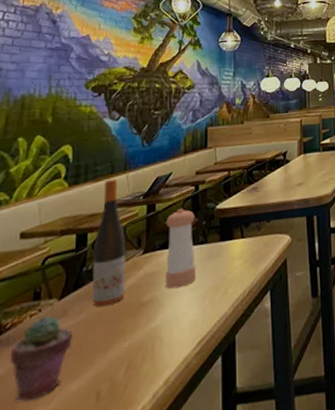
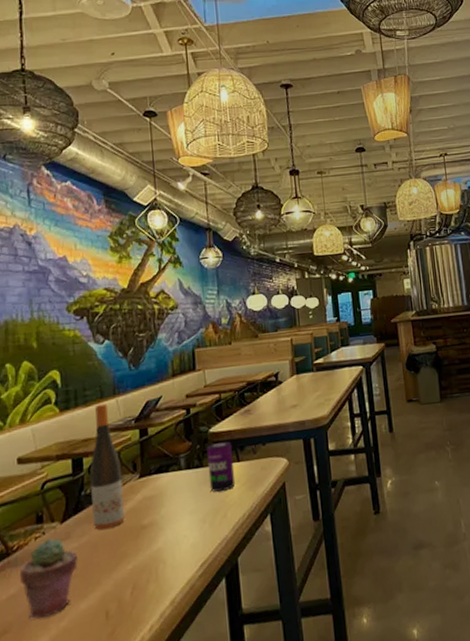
pepper shaker: present [166,209,196,290] -> none [159,432,194,513]
beverage can: none [212,217,239,269] -> present [206,441,236,492]

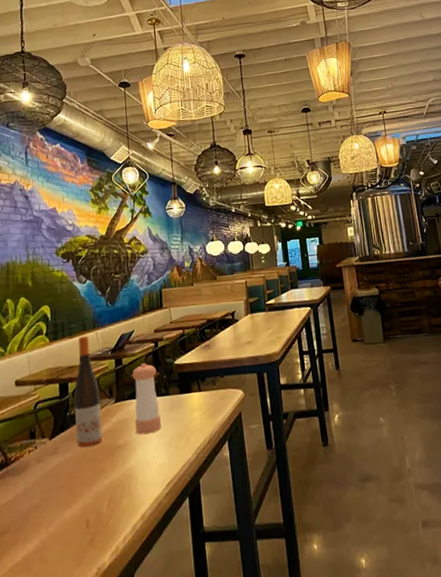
potted succulent: present [20,538,79,619] -> none [16,452,64,523]
pepper shaker: none [159,432,194,513] -> present [132,363,161,435]
beverage can: present [206,441,236,492] -> none [172,372,198,419]

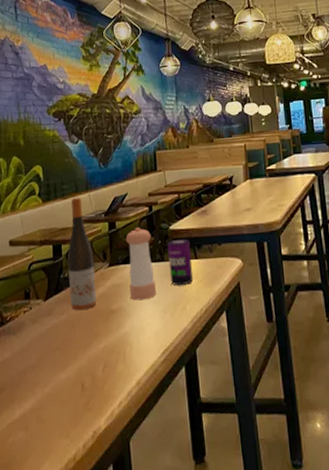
beverage can: none [172,372,198,419] -> present [167,238,194,286]

